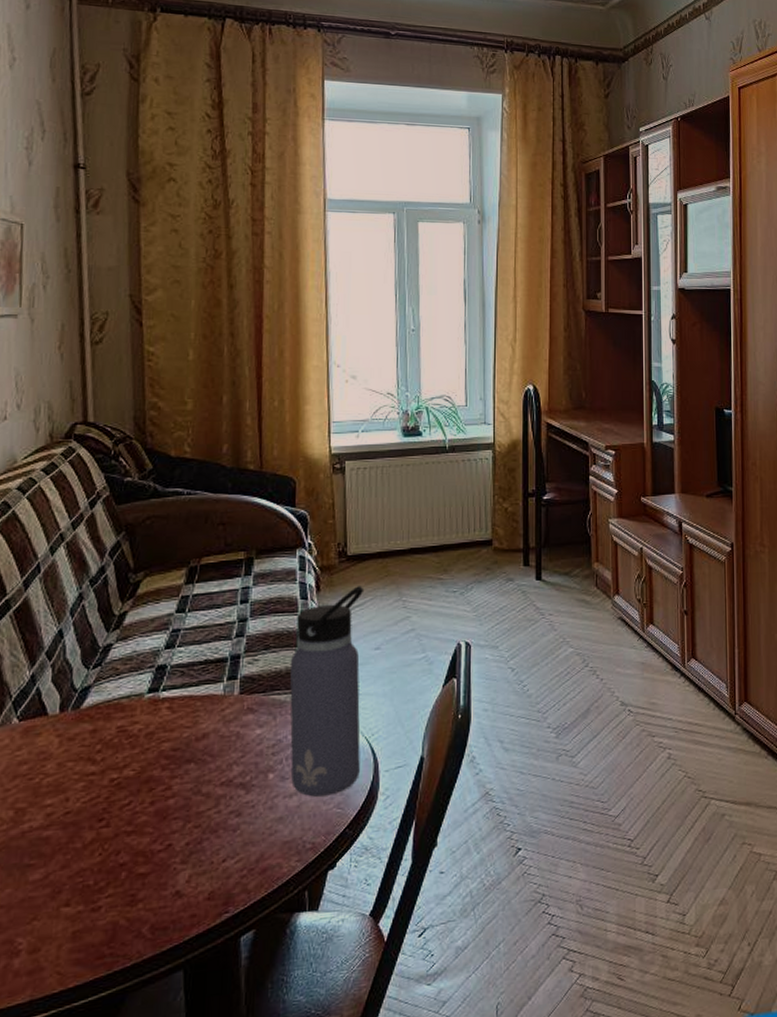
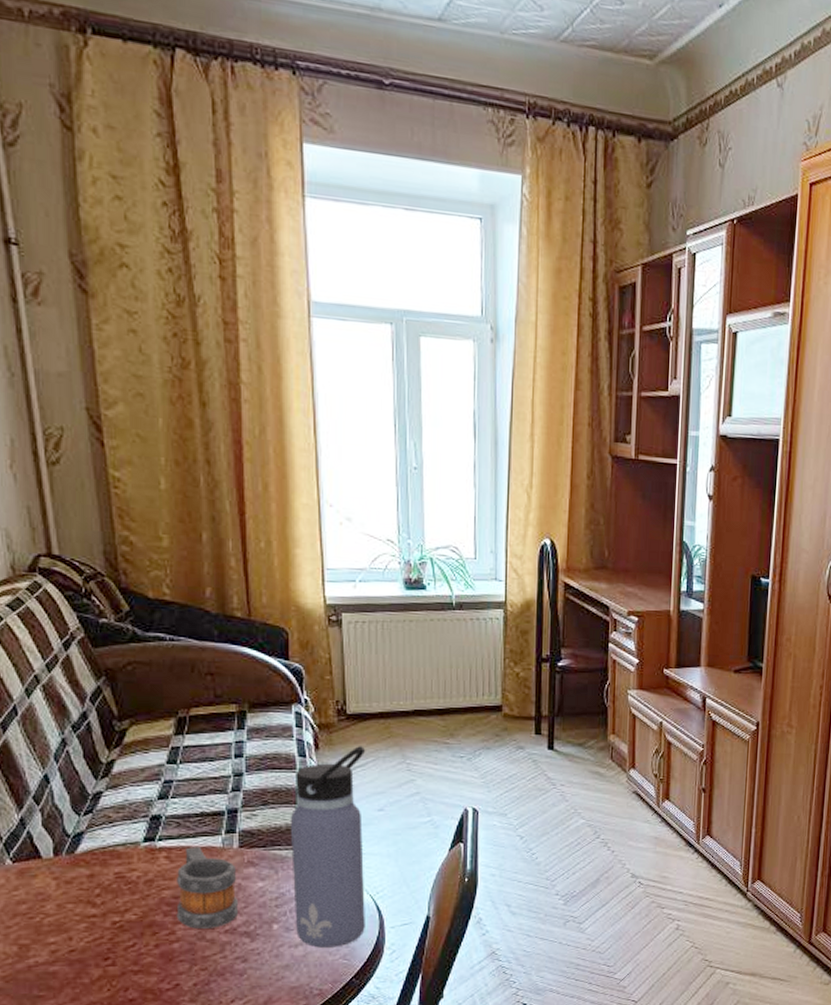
mug: none [174,695,237,782] -> present [176,847,239,929]

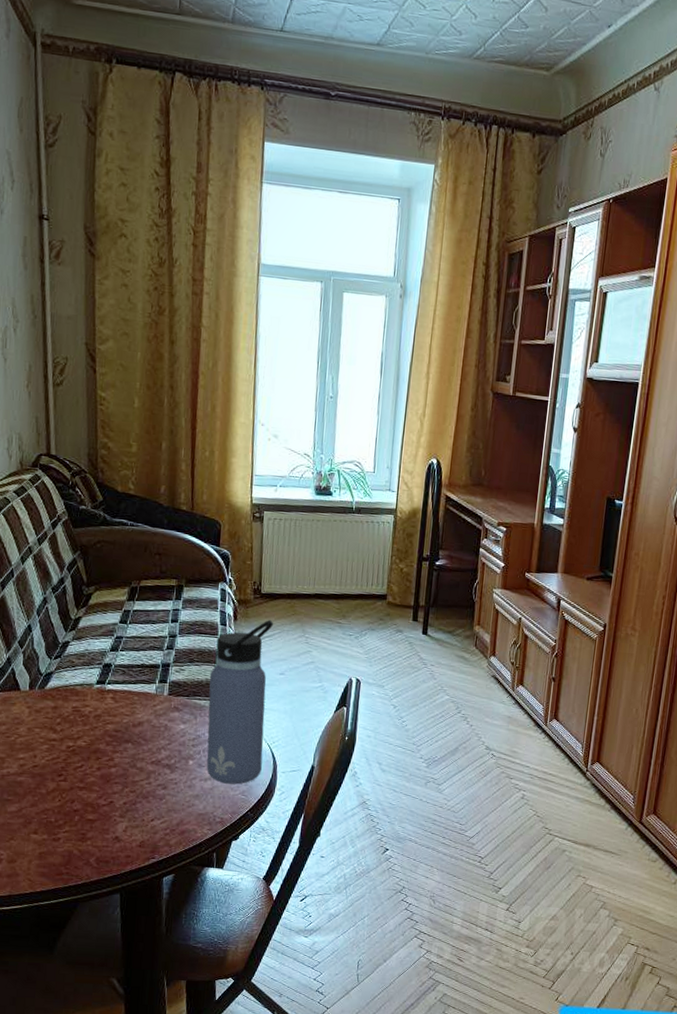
mug: present [176,847,239,929] -> none [115,691,165,759]

